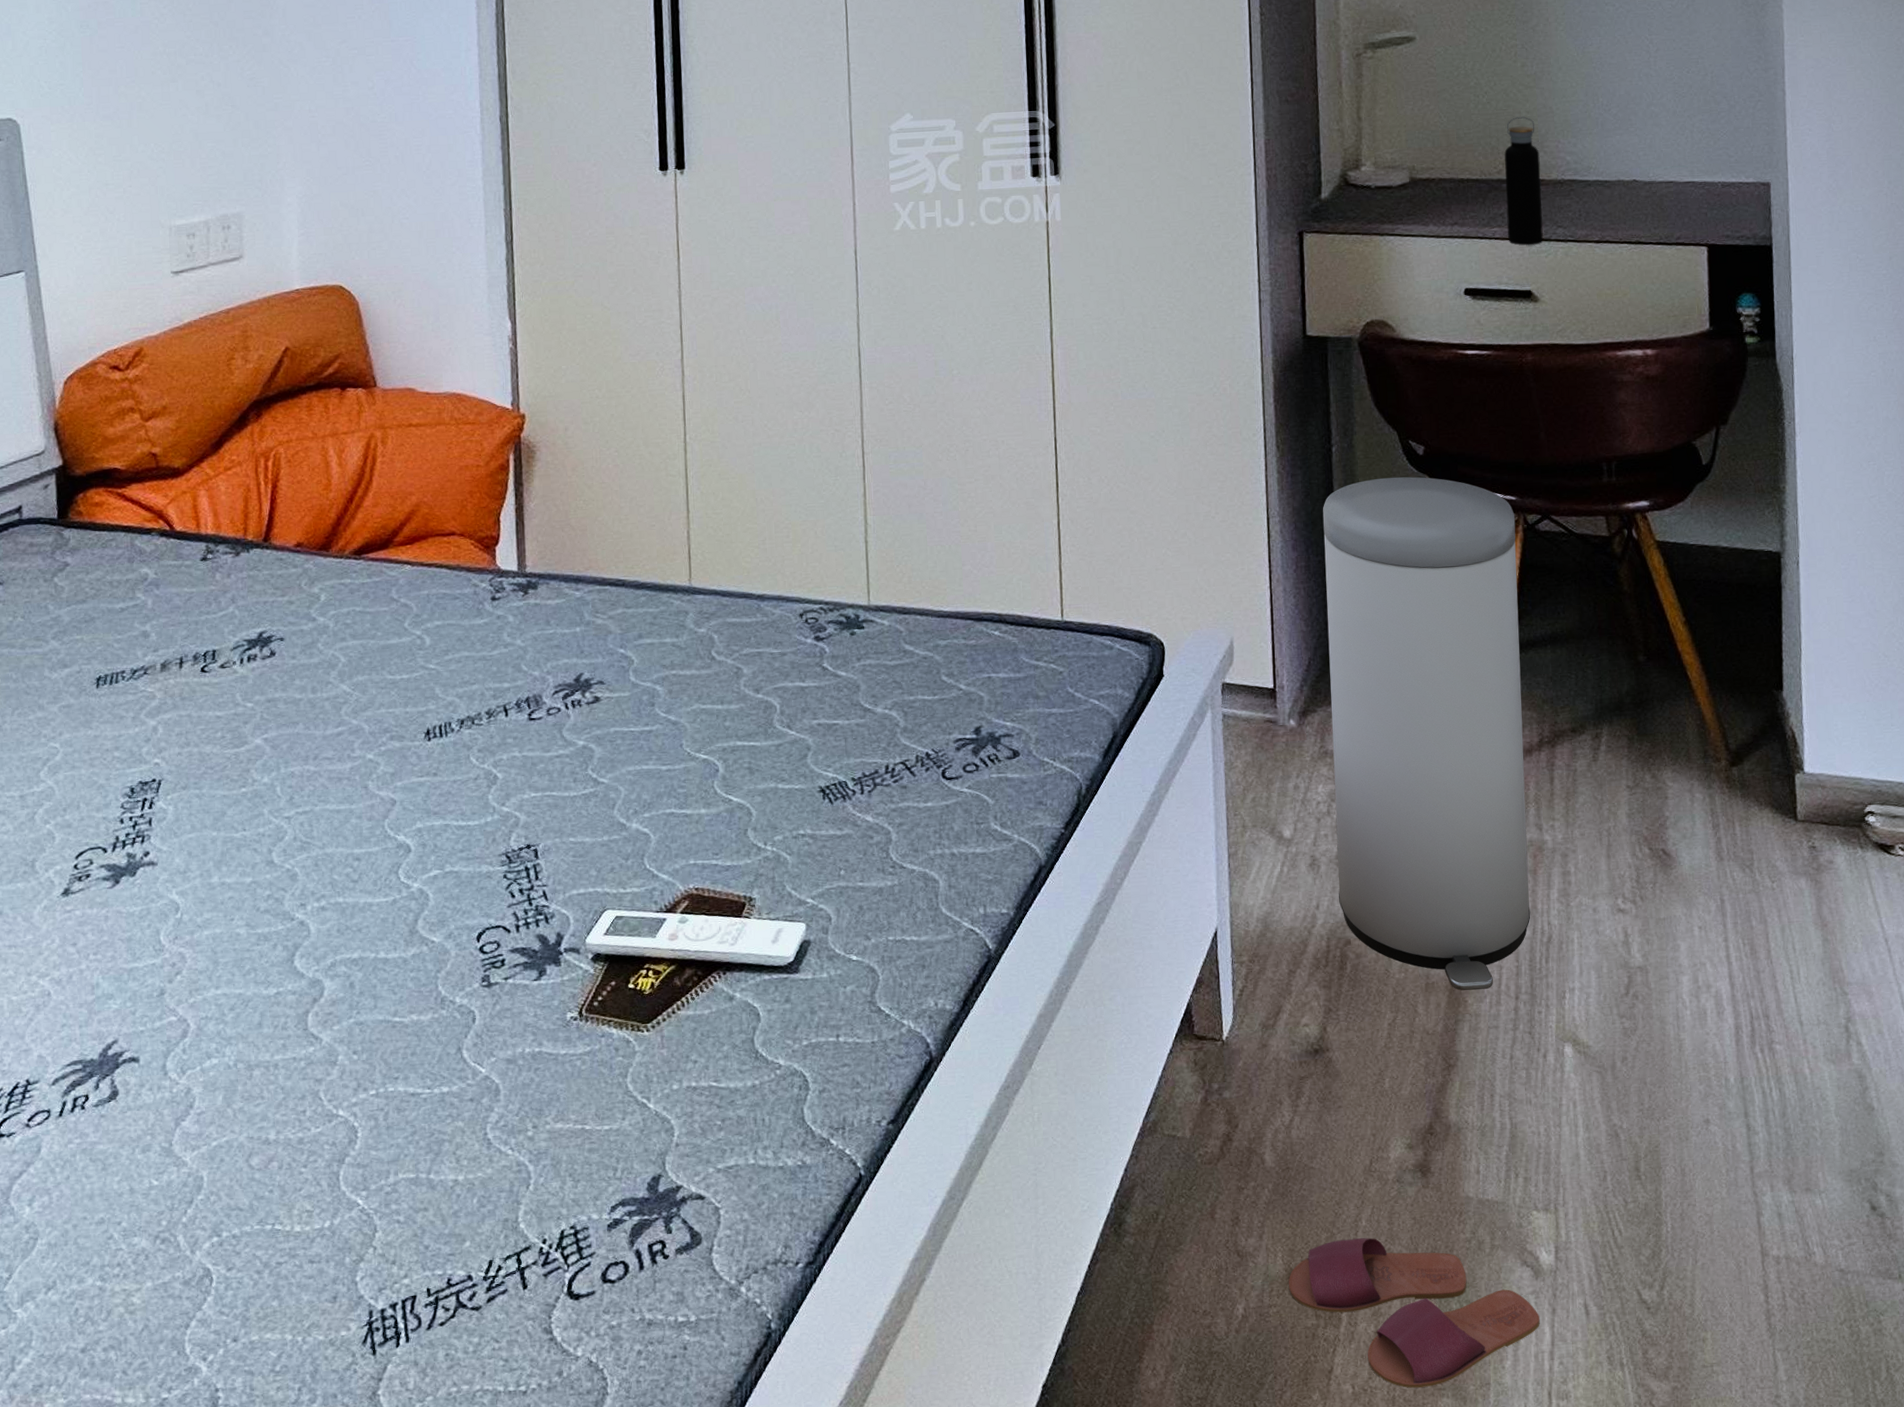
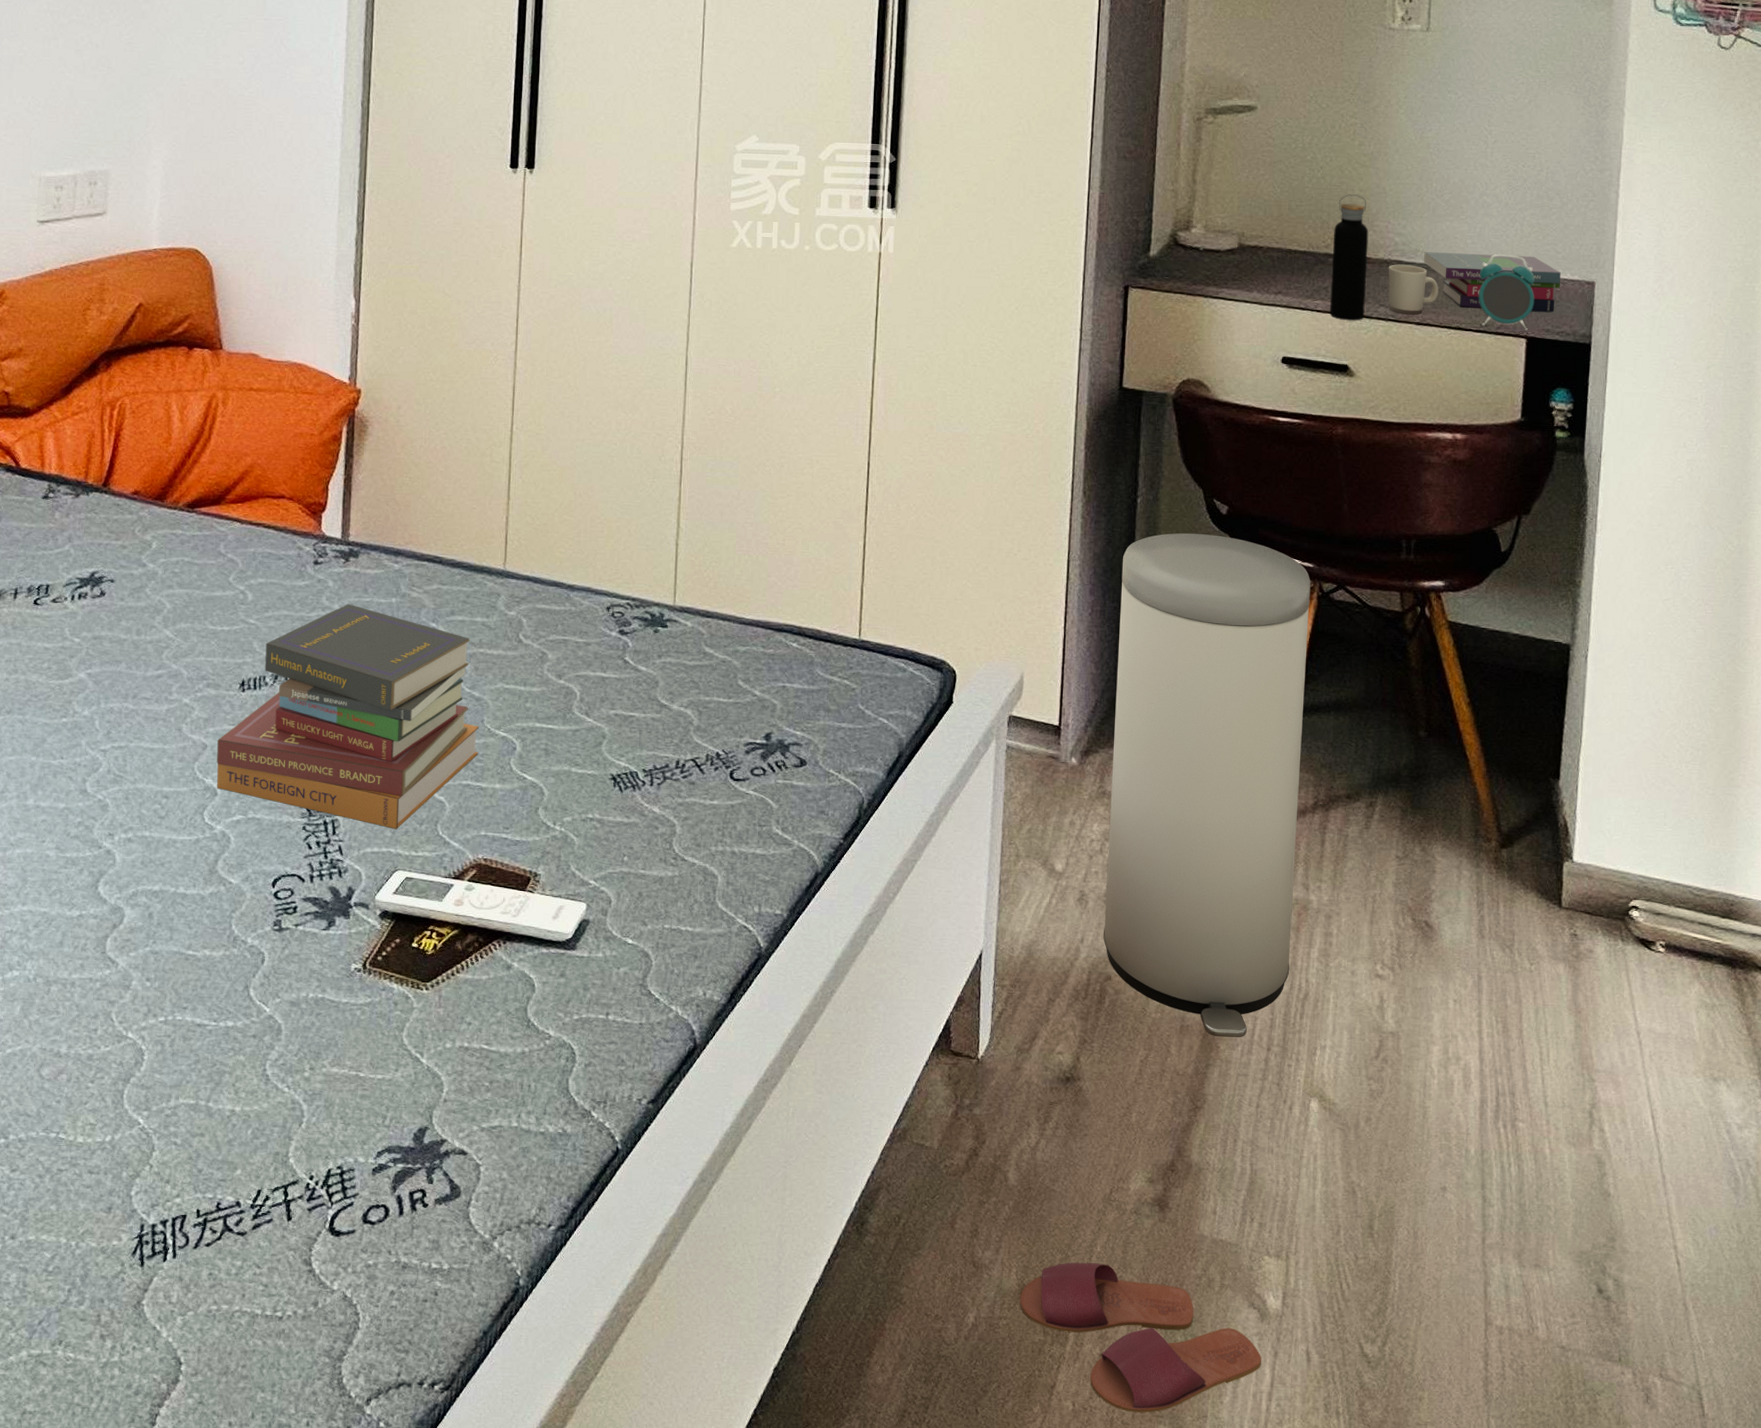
books: none [406,637,680,868] -> present [217,603,480,829]
mug: none [1563,183,1616,235] -> present [1388,264,1439,316]
books: none [1597,162,1736,222] -> present [1424,252,1561,313]
alarm clock: none [1654,163,1711,239] -> present [1479,254,1535,331]

